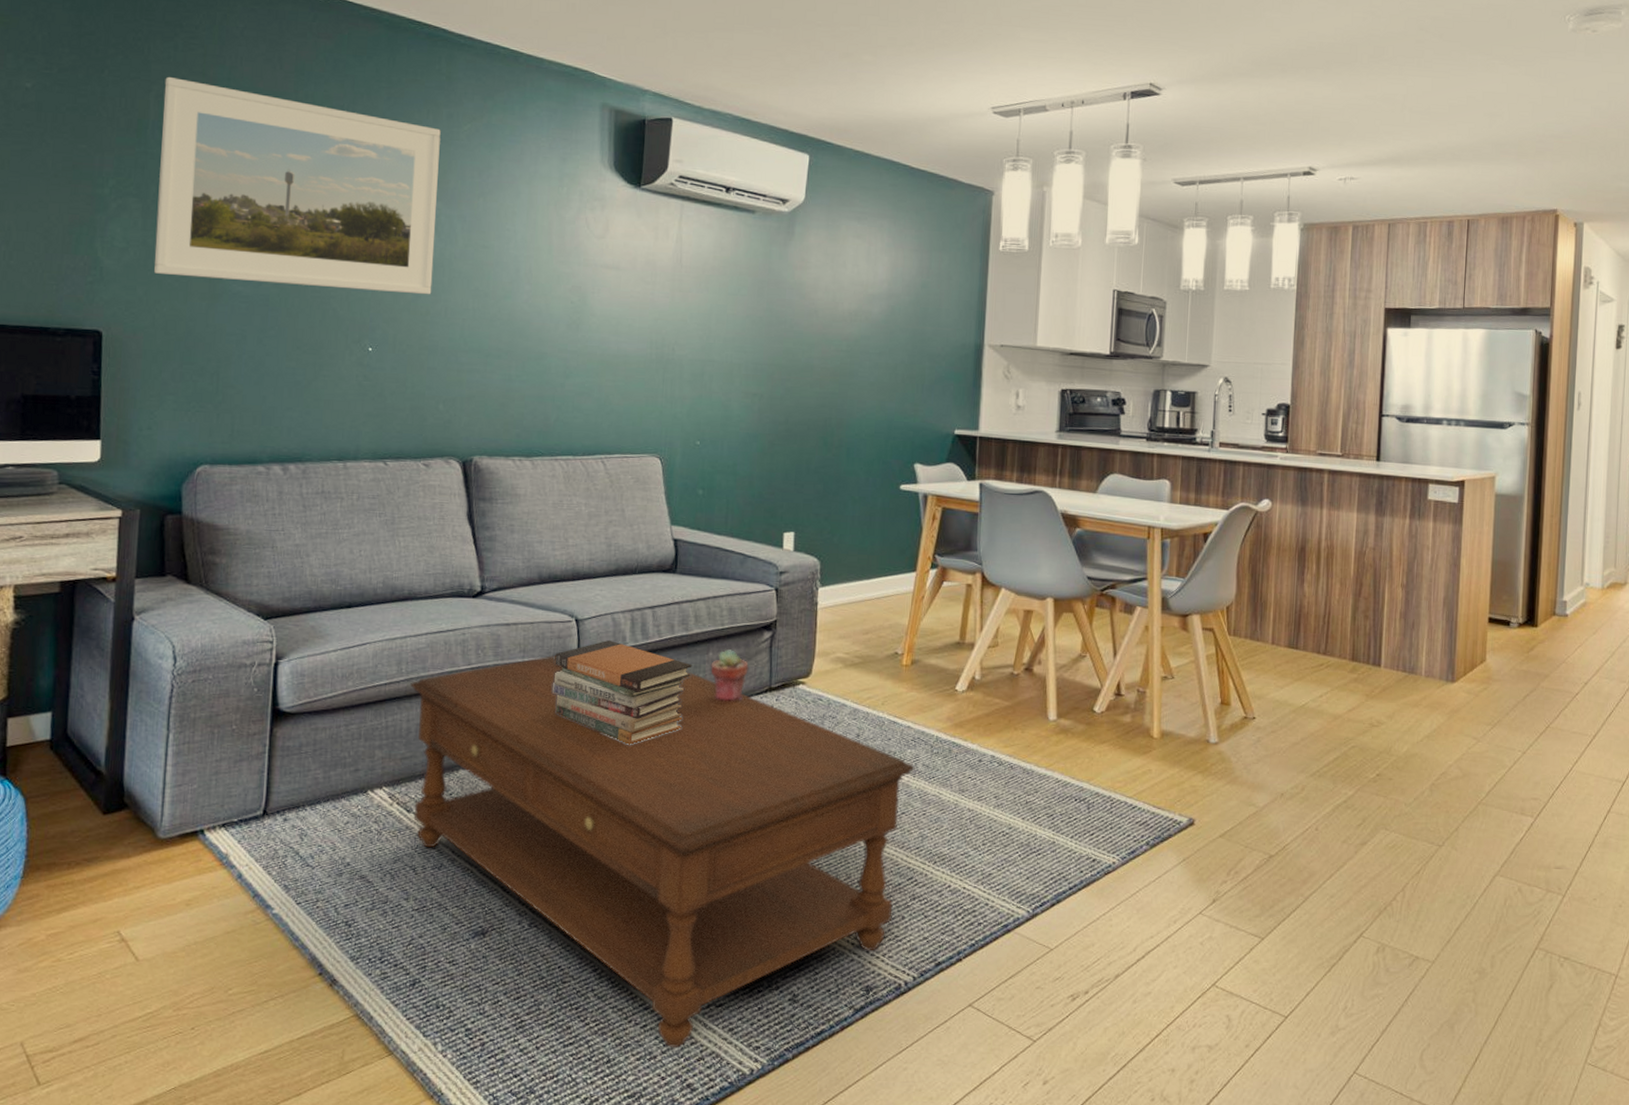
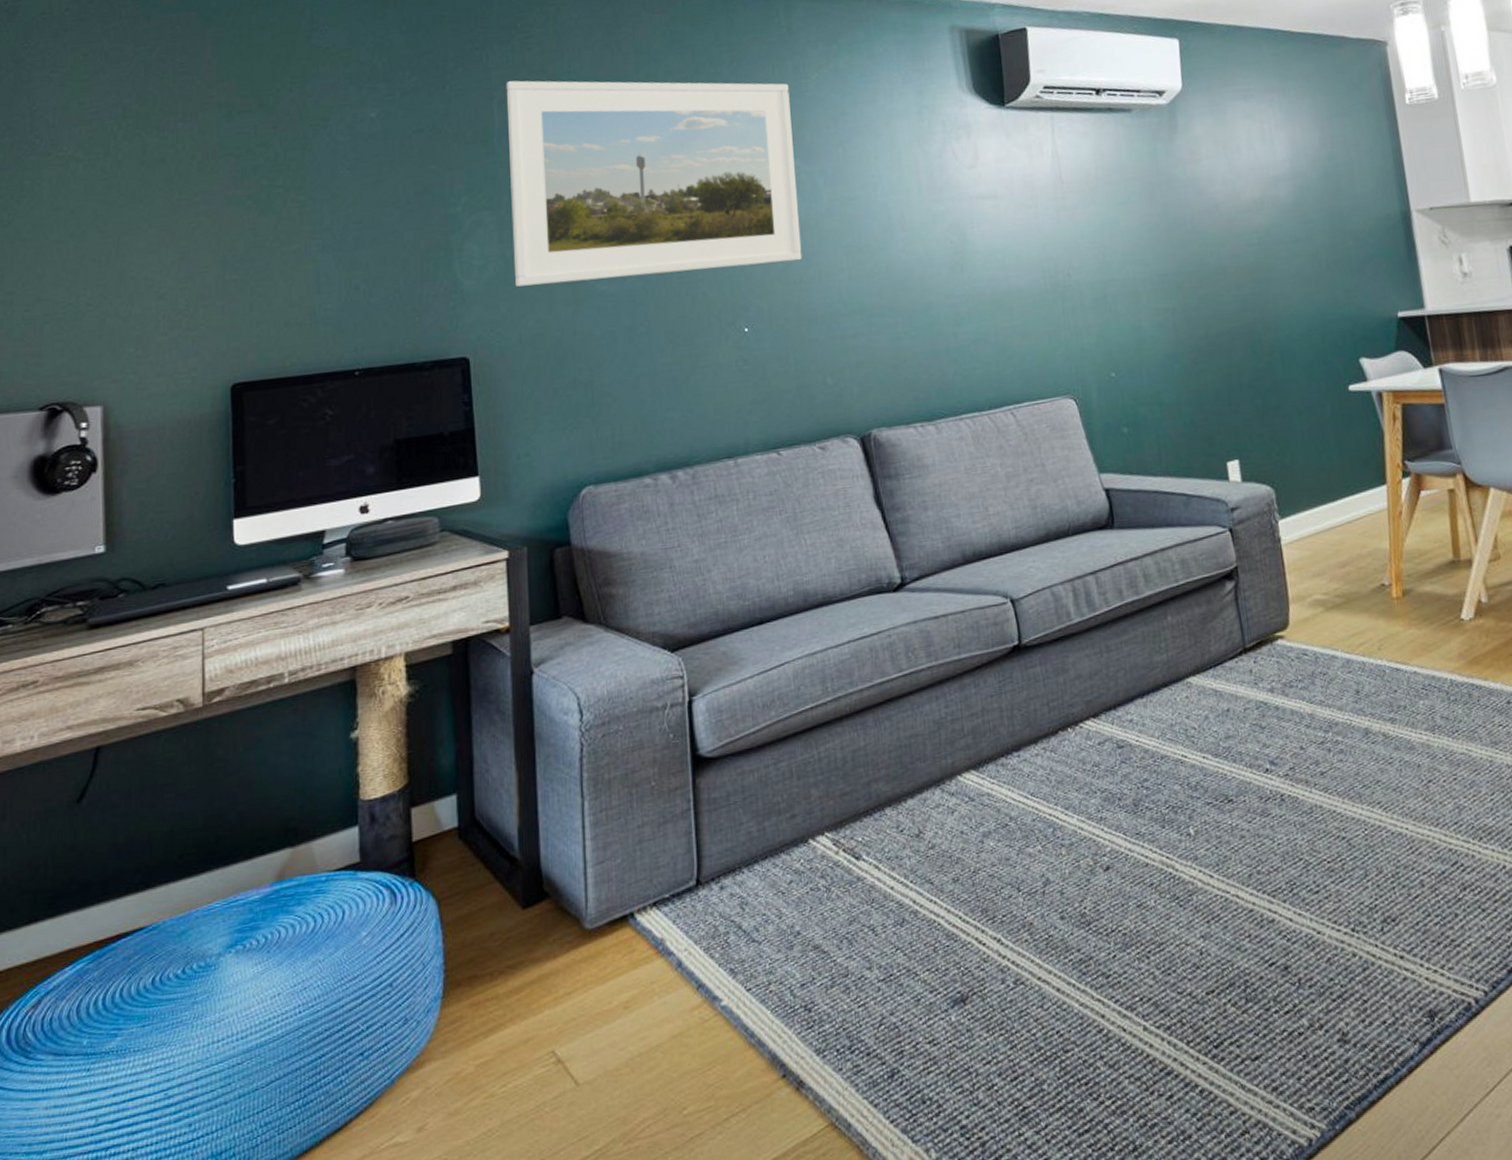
coffee table: present [410,654,915,1047] -> none [839,642,1443,1121]
book stack: present [552,639,692,745] -> none [994,618,1152,742]
potted succulent: present [710,649,749,701] -> none [1171,609,1216,673]

